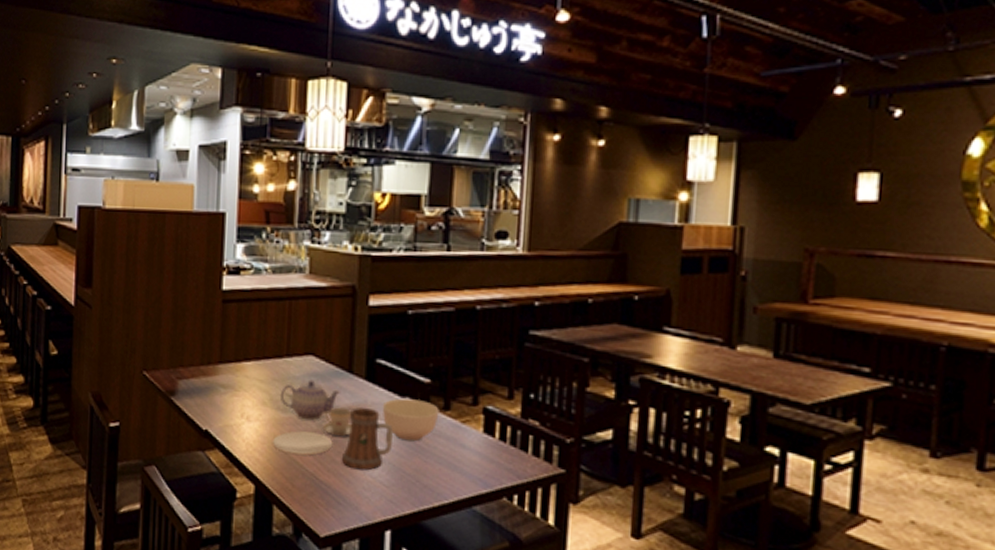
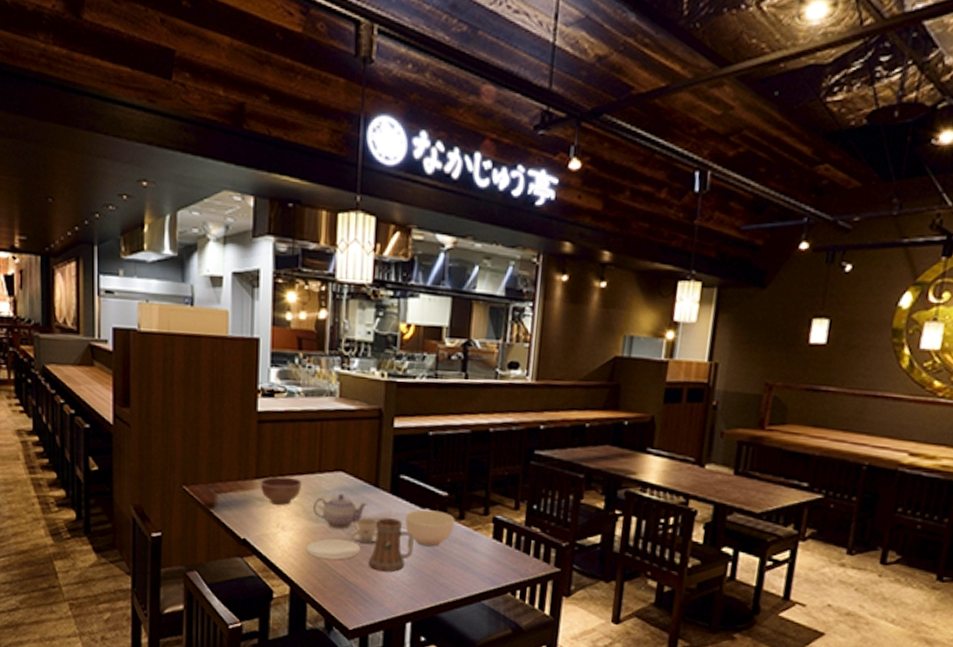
soup bowl: none [224,360,270,394] -> present [260,476,303,506]

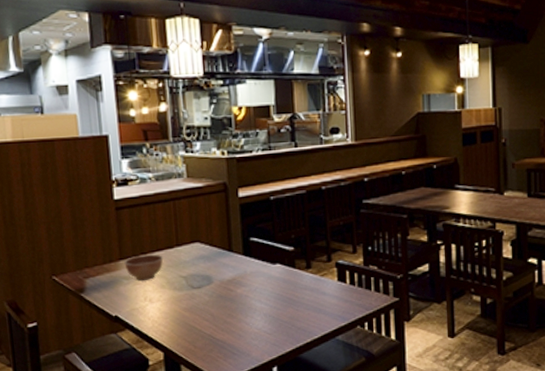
plate: present [305,538,361,561] -> none [173,302,224,323]
teapot: present [312,493,368,529] -> none [175,262,225,293]
teacup: present [351,517,377,544] -> none [213,279,237,303]
beer mug: present [368,517,414,572] -> none [231,276,270,325]
bowl: present [405,509,455,547] -> none [259,264,303,297]

